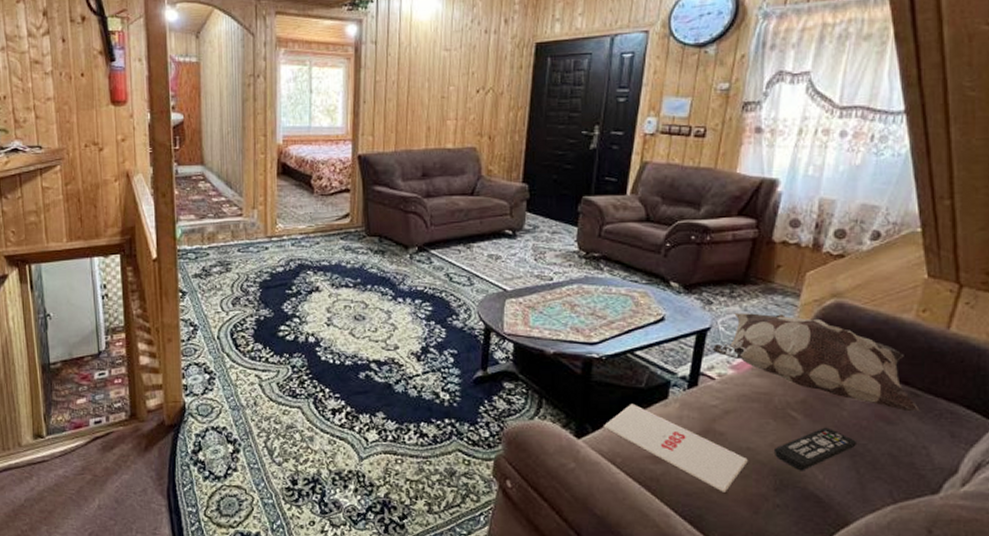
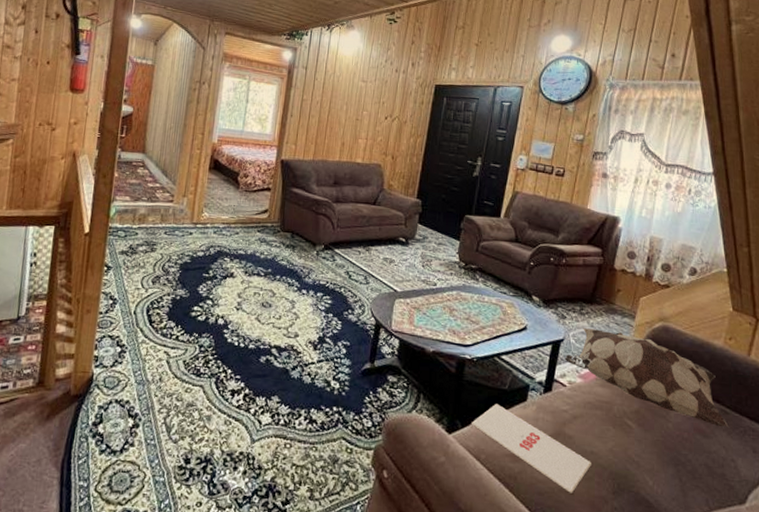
remote control: present [773,427,856,471] -> none [612,437,679,476]

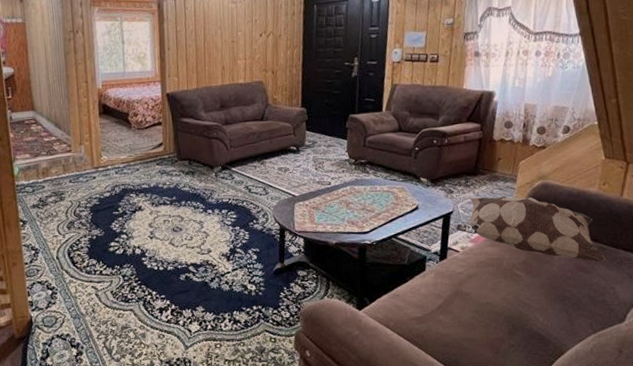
magazine: present [472,403,591,493] -> none [378,277,488,340]

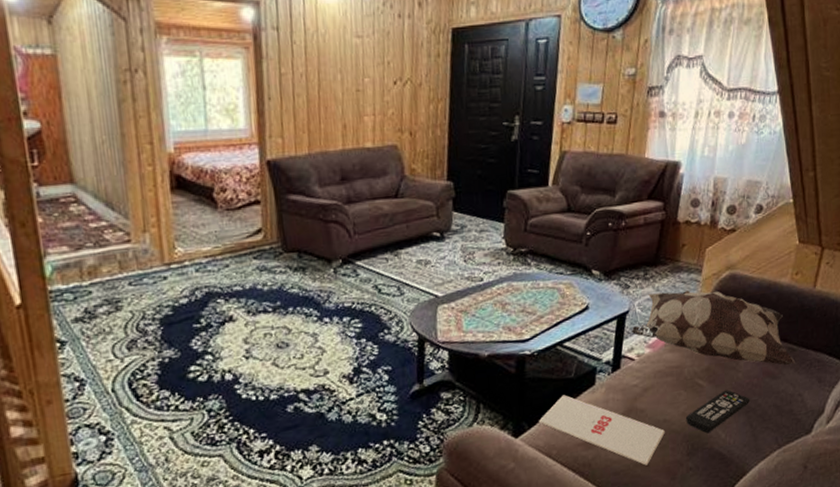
magazine: none [378,277,488,340] -> present [539,394,665,466]
remote control: none [506,280,564,316] -> present [685,389,749,433]

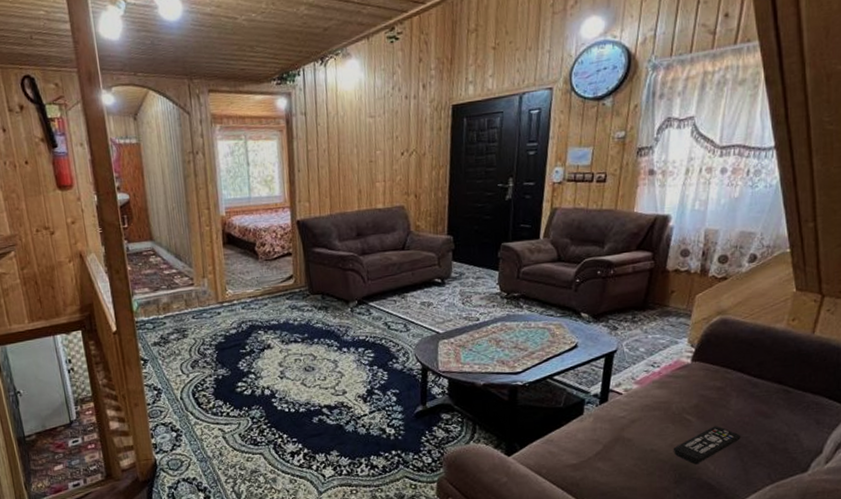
magazine: present [539,394,665,466] -> none [530,421,652,489]
decorative pillow: present [631,290,796,365] -> none [619,333,791,406]

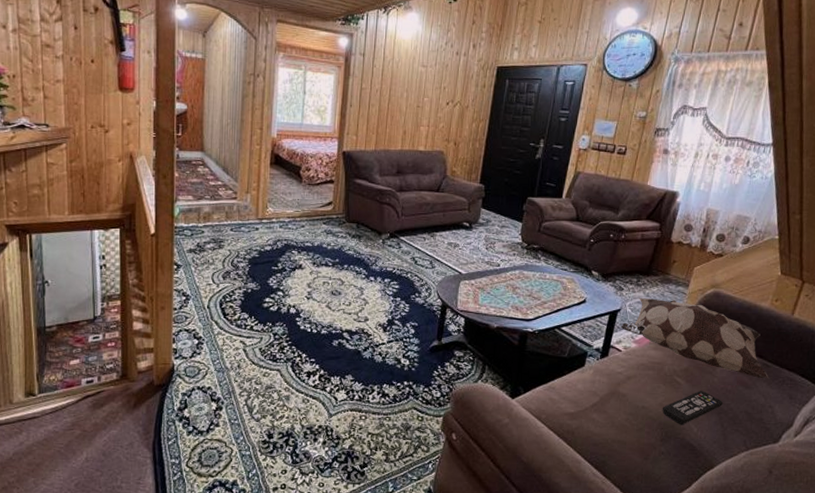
decorative pillow: none [619,333,791,406] -> present [621,297,769,379]

